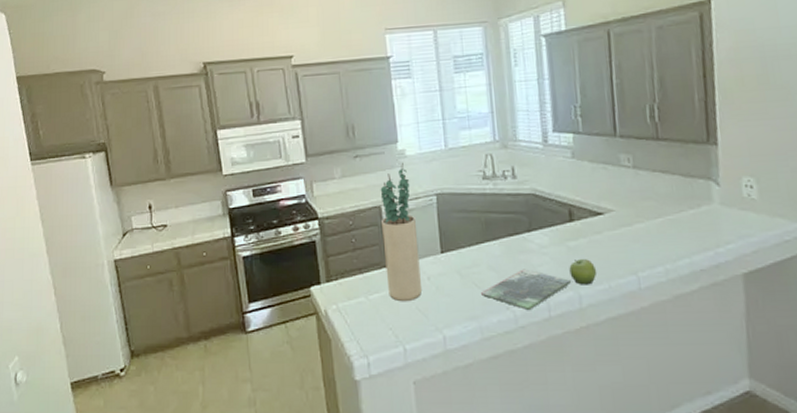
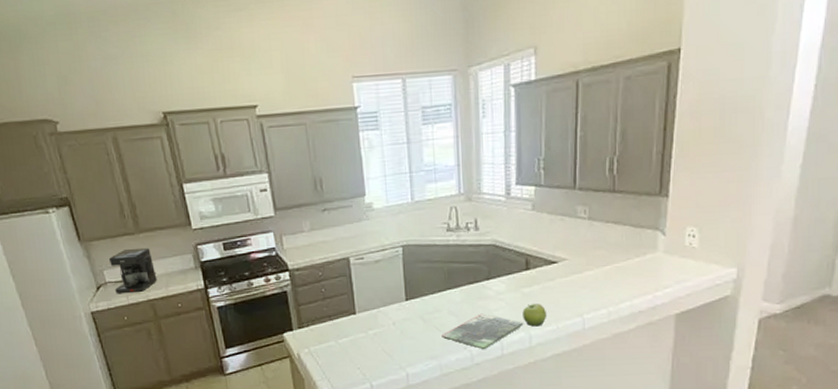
coffee maker: none [139,193,184,241] -> present [109,247,157,294]
vase: present [380,162,423,302] -> none [348,215,388,345]

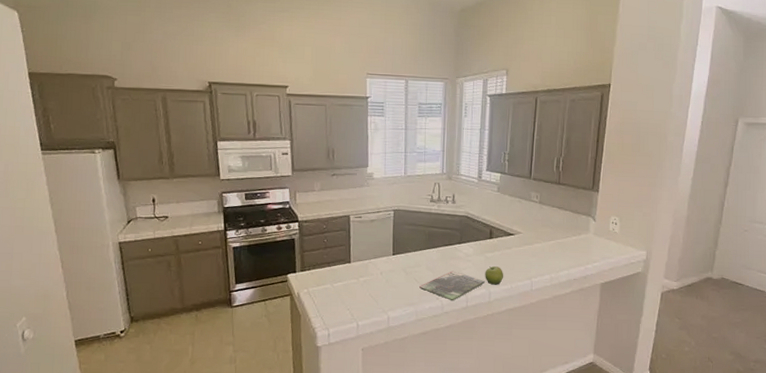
coffee maker: present [109,247,157,294] -> none [143,190,183,229]

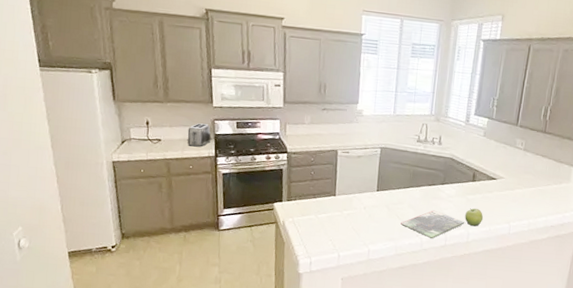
toaster: none [195,197,220,222] -> present [187,123,211,147]

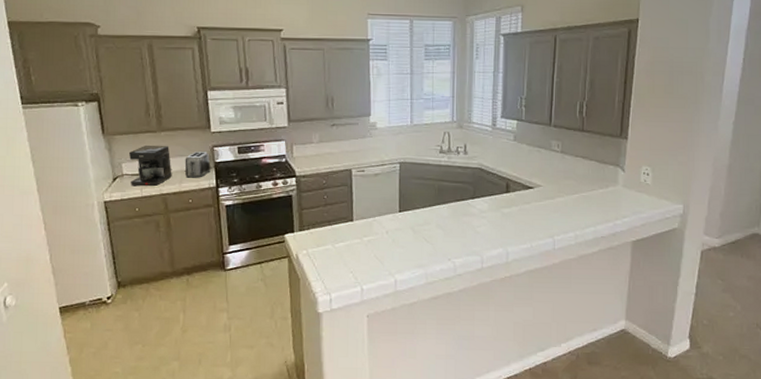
coffee maker: none [137,114,176,151] -> present [129,145,172,186]
magazine: present [401,210,465,239] -> none [429,229,503,262]
fruit: present [465,208,484,227] -> none [501,223,523,244]

